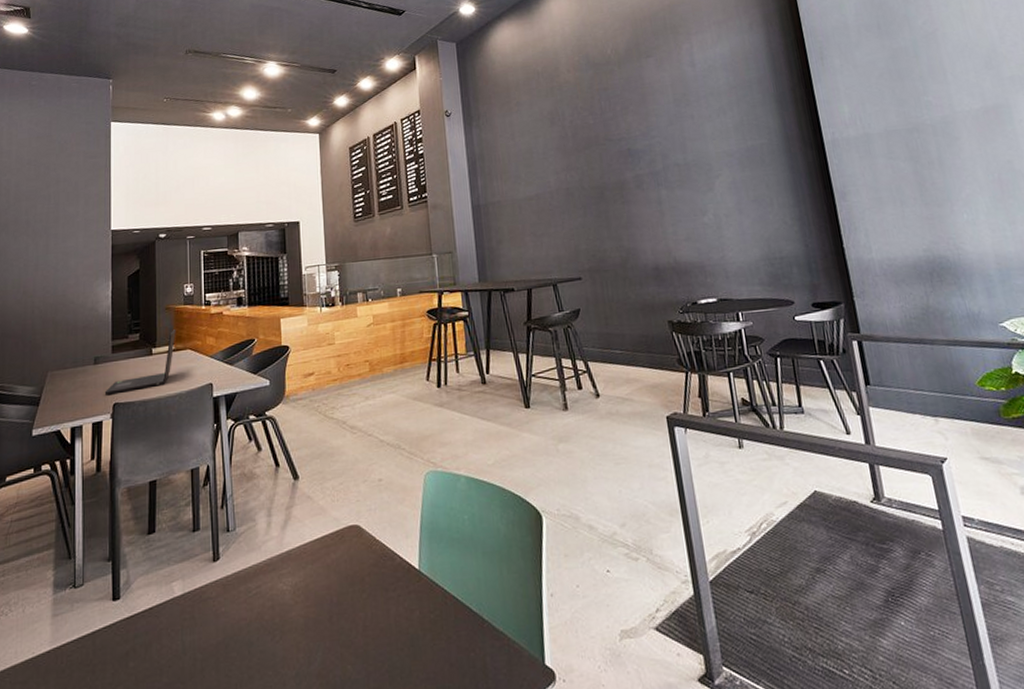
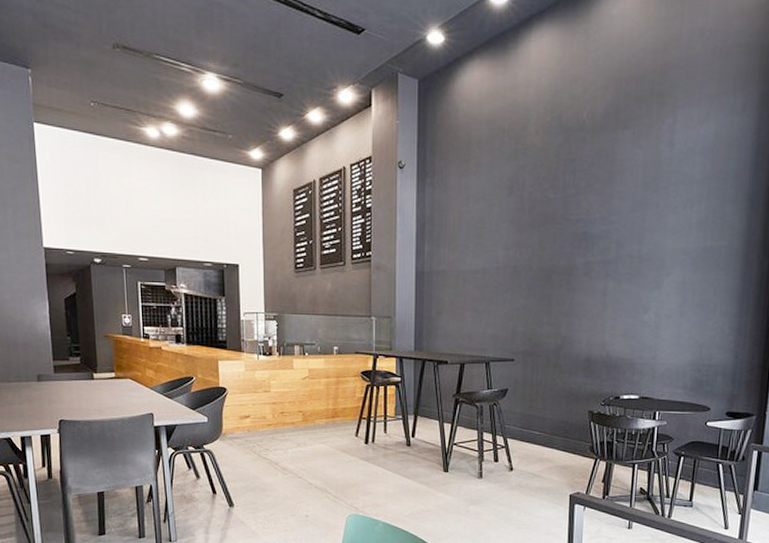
laptop: present [104,329,176,396] -> none [50,358,116,412]

